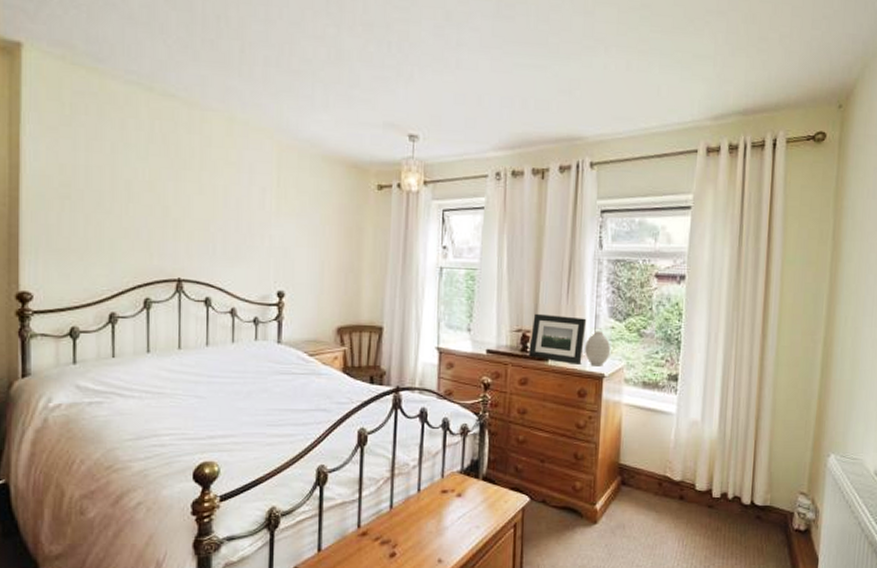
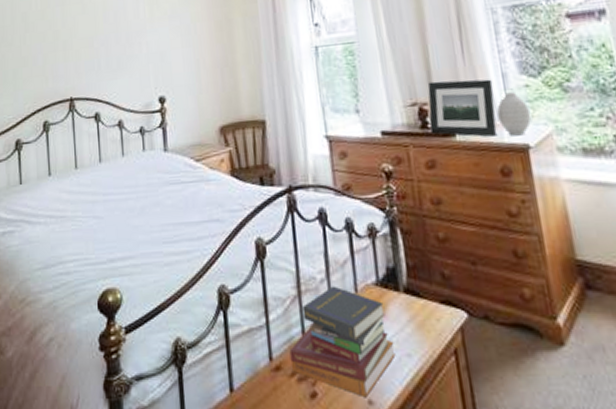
books: none [376,471,467,558] -> present [289,286,396,398]

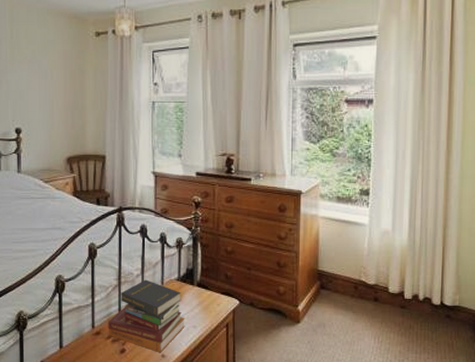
picture frame: present [428,79,497,137] -> none [233,139,284,183]
vase: present [497,92,532,136] -> none [284,152,307,184]

